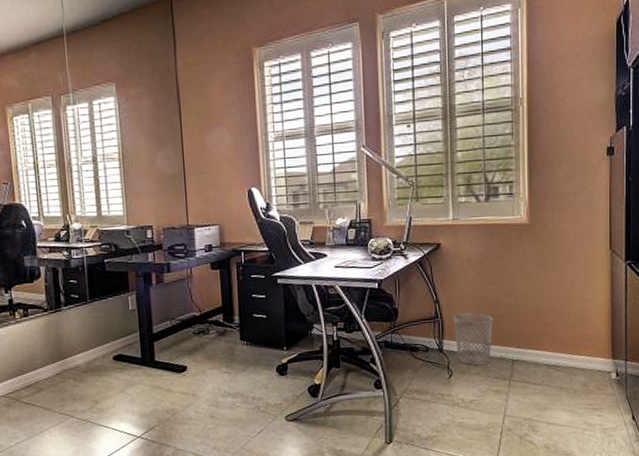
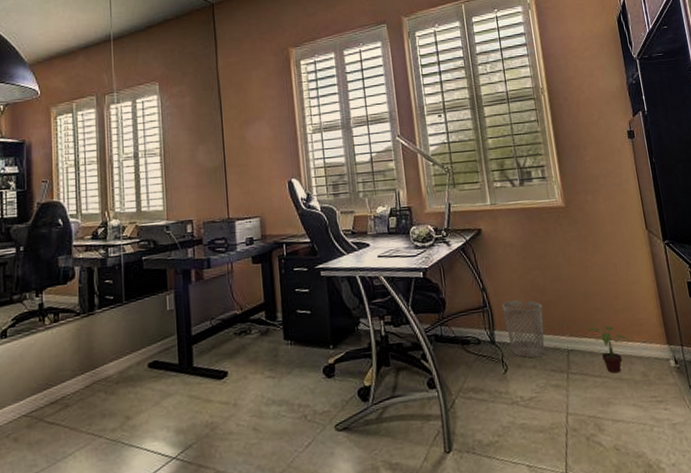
potted plant: none [532,339,576,383] -> present [585,326,630,374]

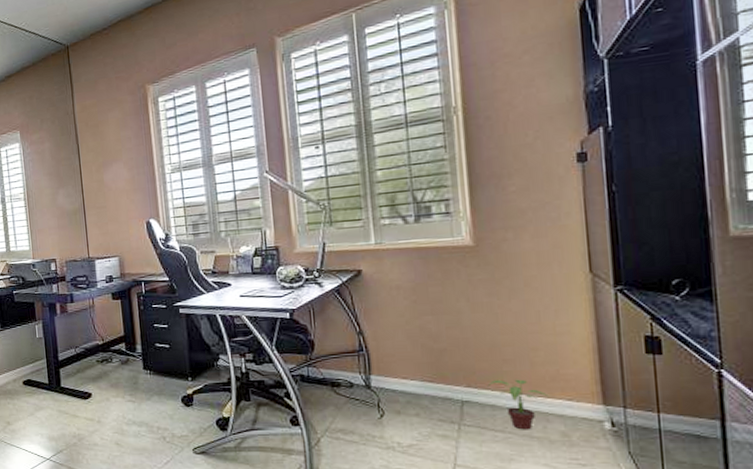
wastebasket: present [502,300,545,358] -> none [382,346,434,406]

